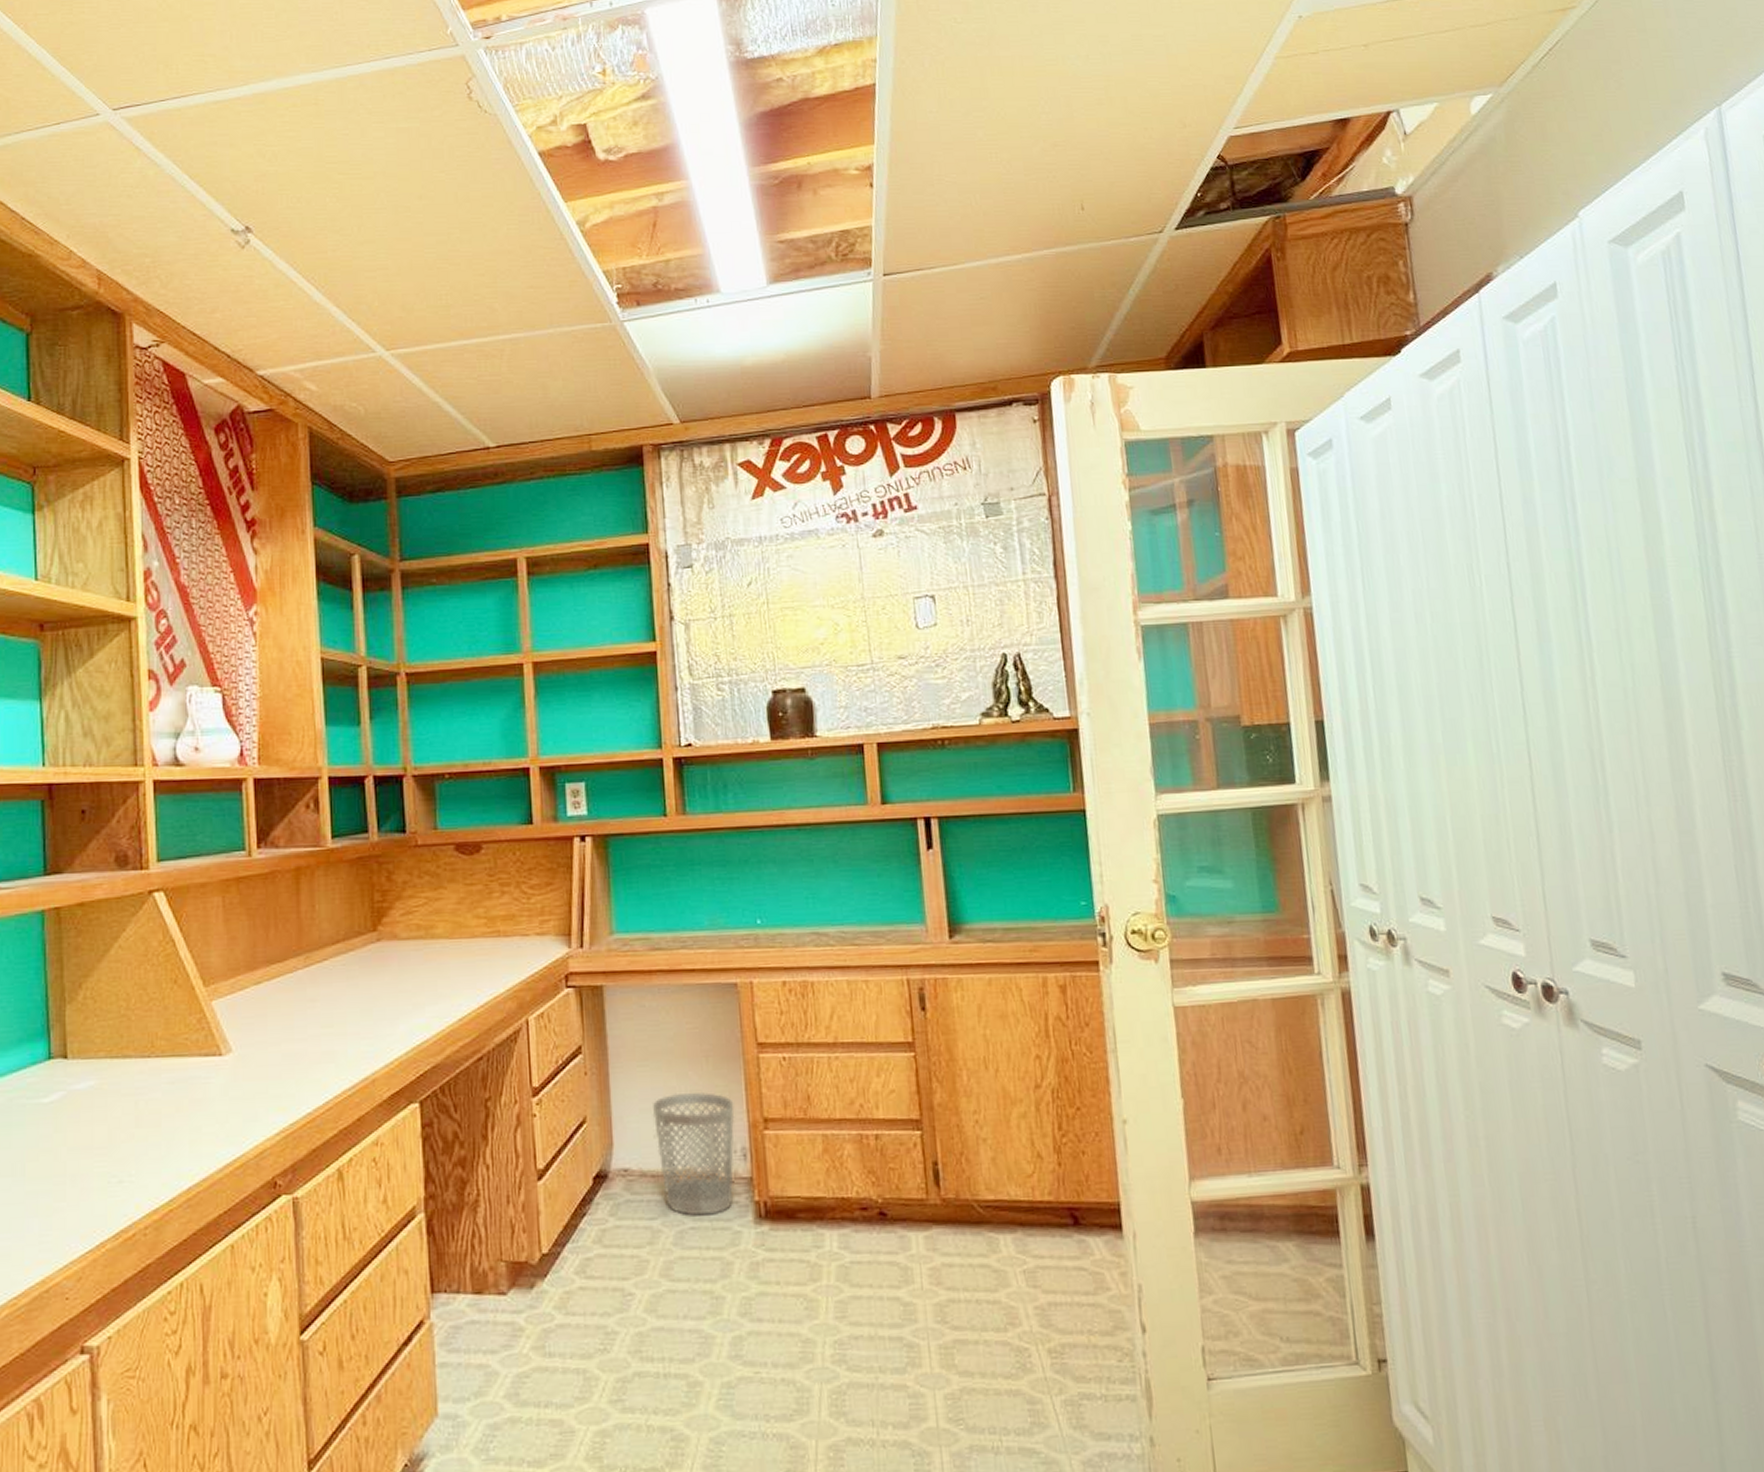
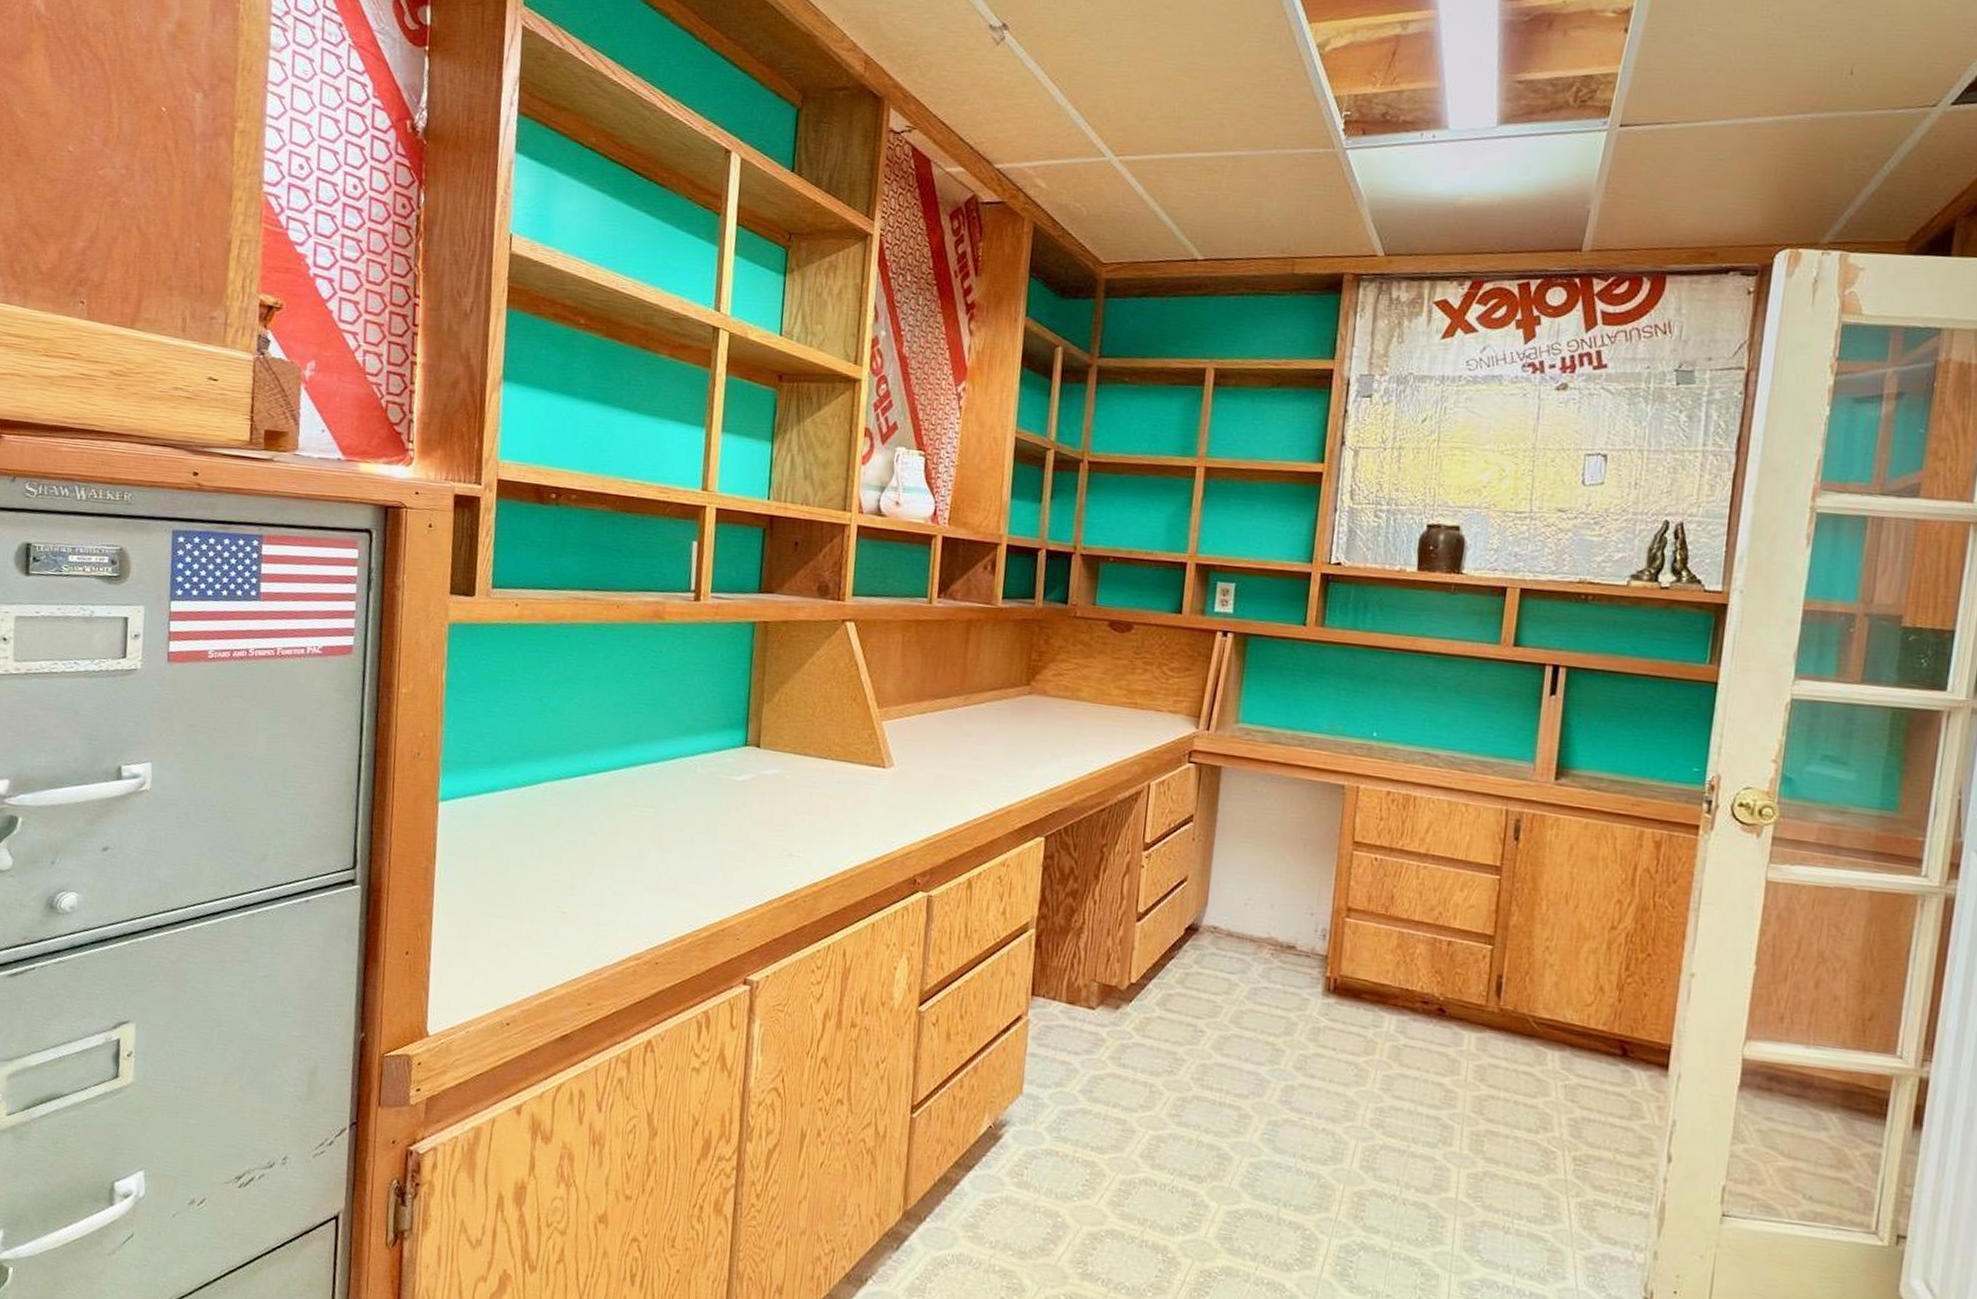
wastebasket: present [652,1093,735,1216] -> none [1245,870,1323,981]

